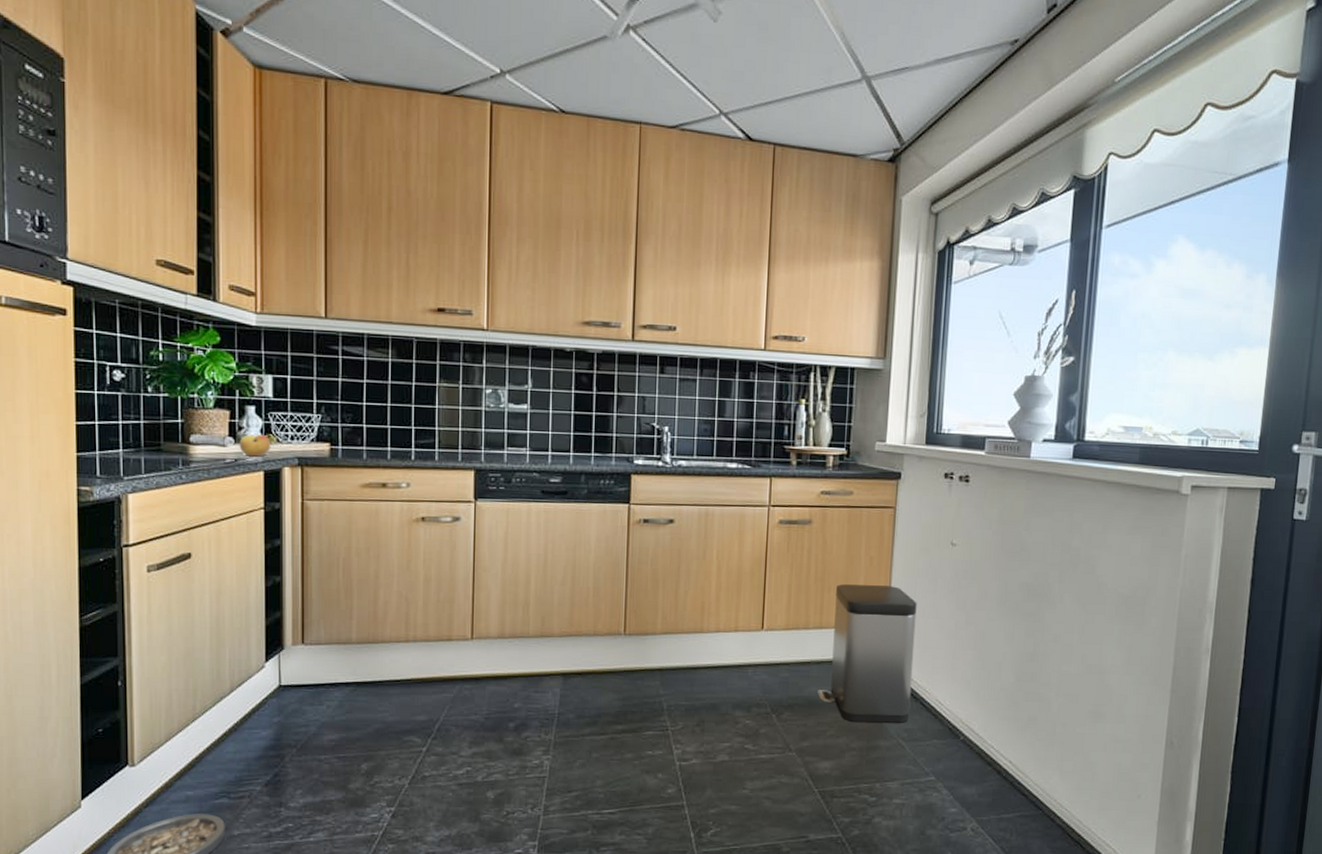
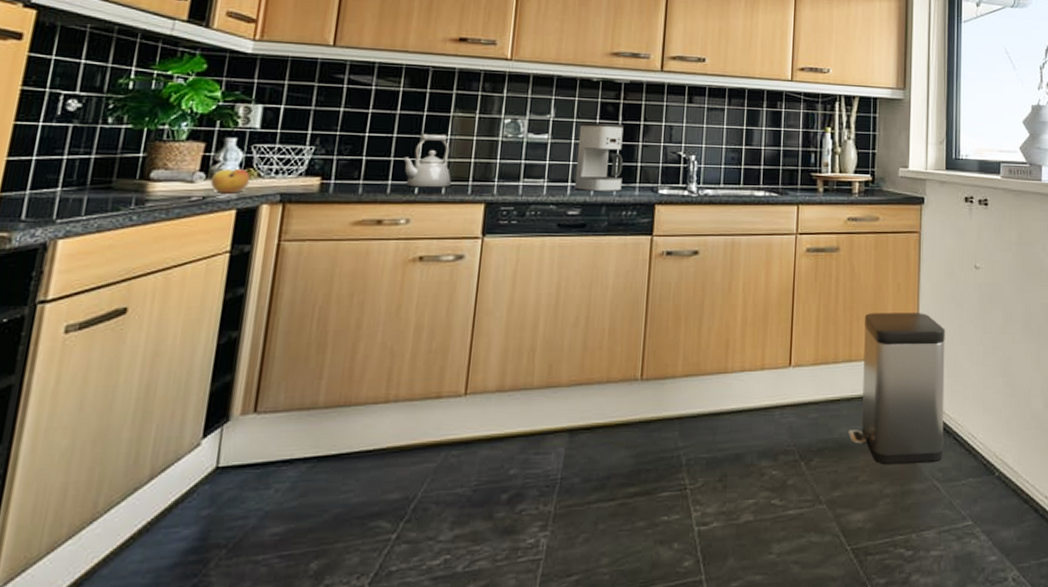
kettle: none [399,402,443,455] -> present [403,133,452,188]
coffee maker: none [554,393,600,462] -> present [574,122,624,192]

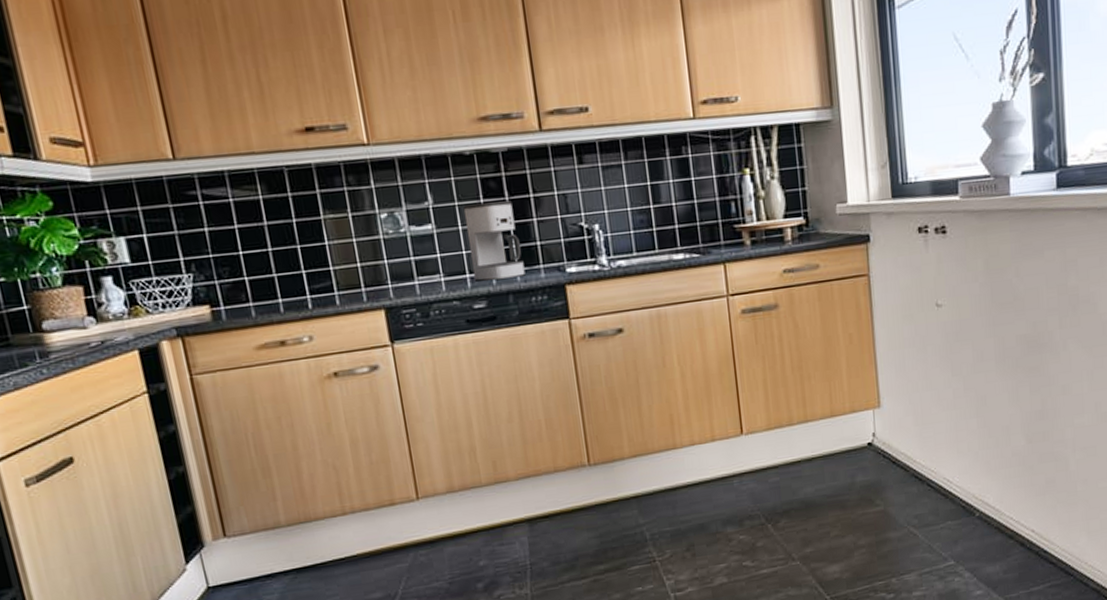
fruit: present [210,168,251,194] -> none [101,307,142,336]
kettle: present [403,133,452,188] -> none [286,240,344,303]
pedal bin: present [848,313,945,464] -> none [813,362,917,518]

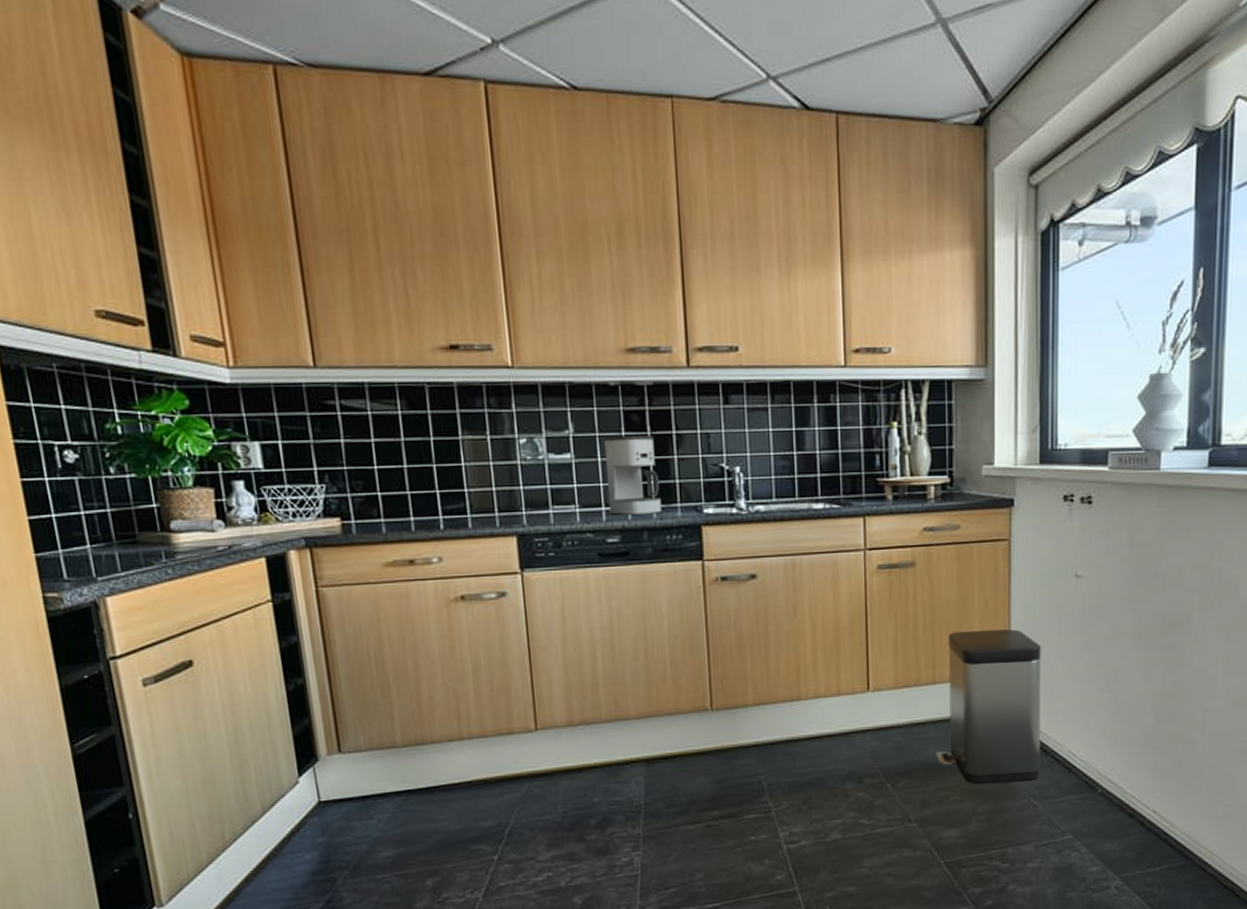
pedal bin: none [813,362,917,518] -> present [936,629,1041,784]

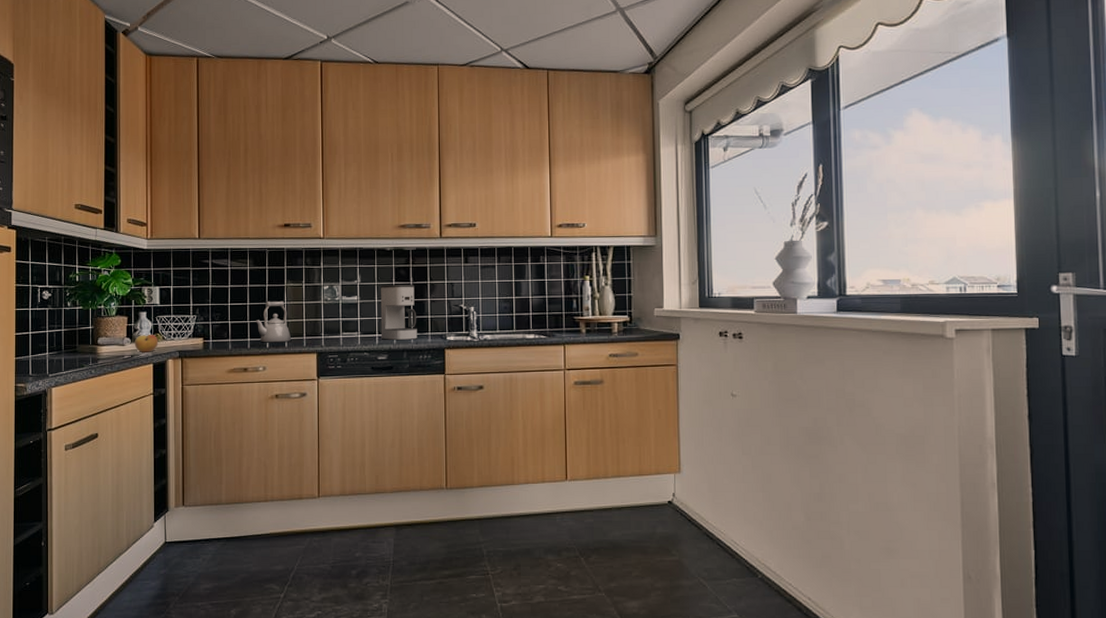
fruit: none [230,513,271,541] -> present [134,334,159,352]
kettle: none [420,461,476,523] -> present [256,300,291,343]
pedal bin: present [936,629,1041,784] -> none [621,436,708,563]

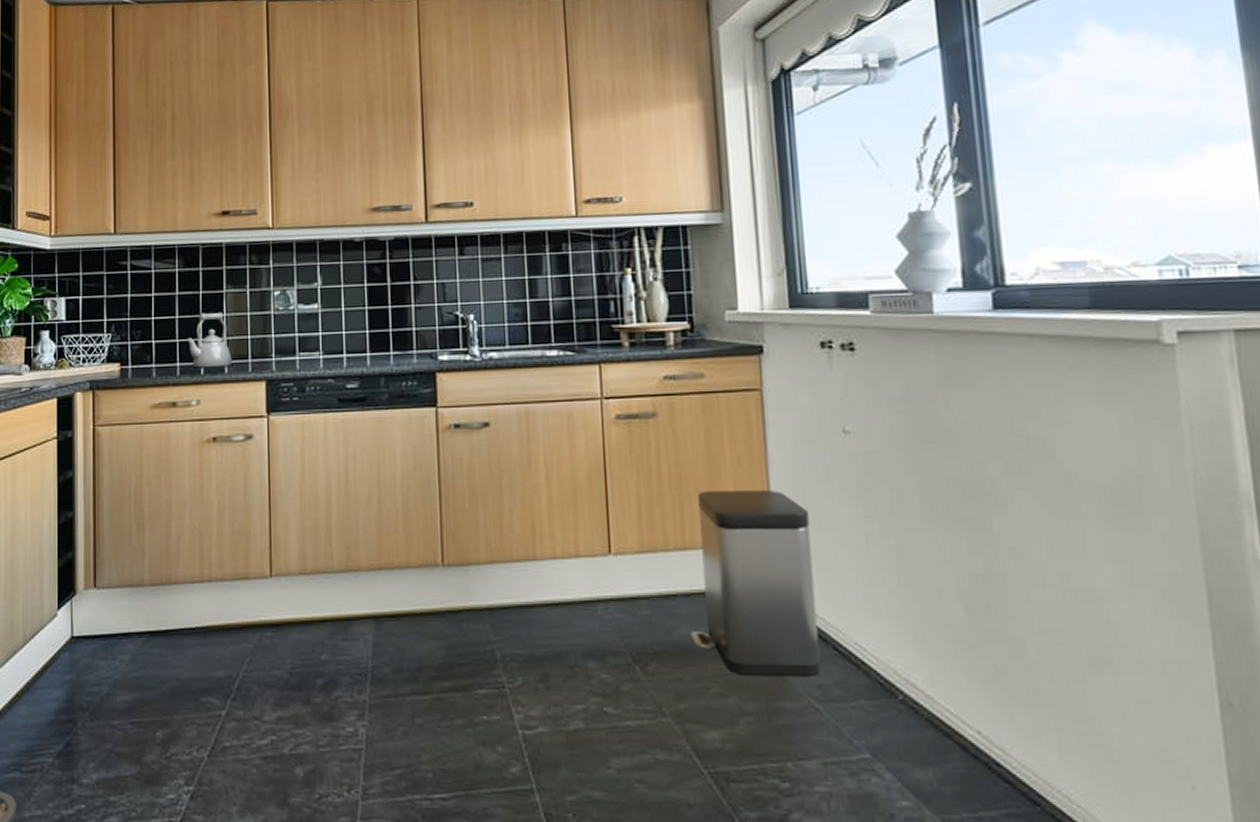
fruit: present [134,334,159,352] -> none [34,359,64,384]
coffee maker: present [380,284,417,341] -> none [348,286,399,363]
pedal bin: none [621,436,708,563] -> present [691,490,821,676]

